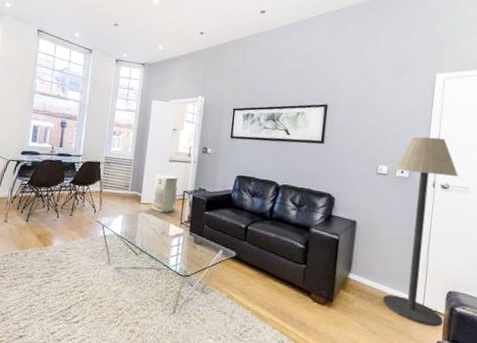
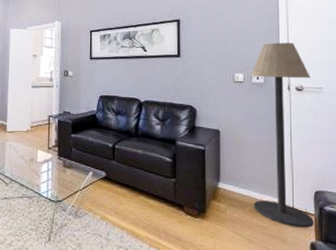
air purifier: present [152,174,177,213] -> none [18,101,42,139]

